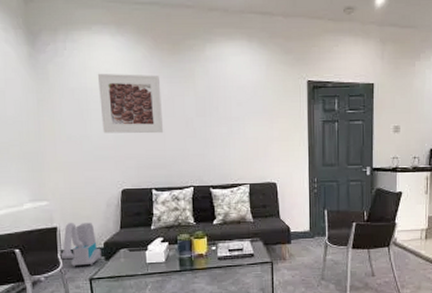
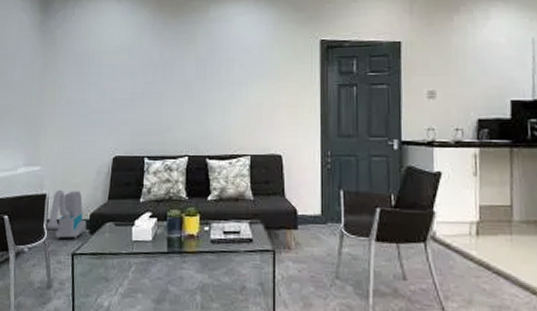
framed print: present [97,73,164,134] -> none [100,37,162,98]

